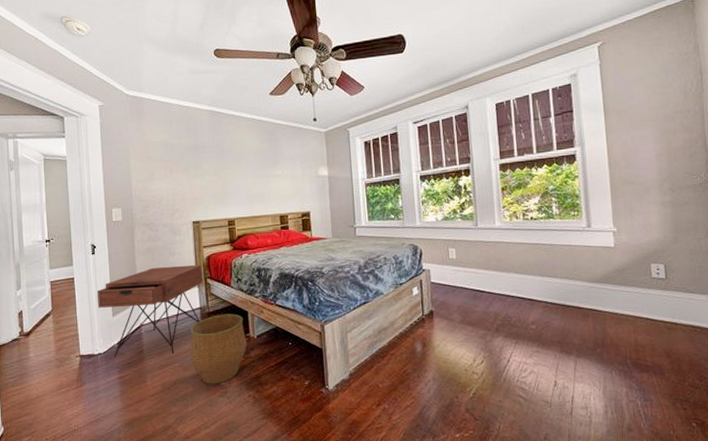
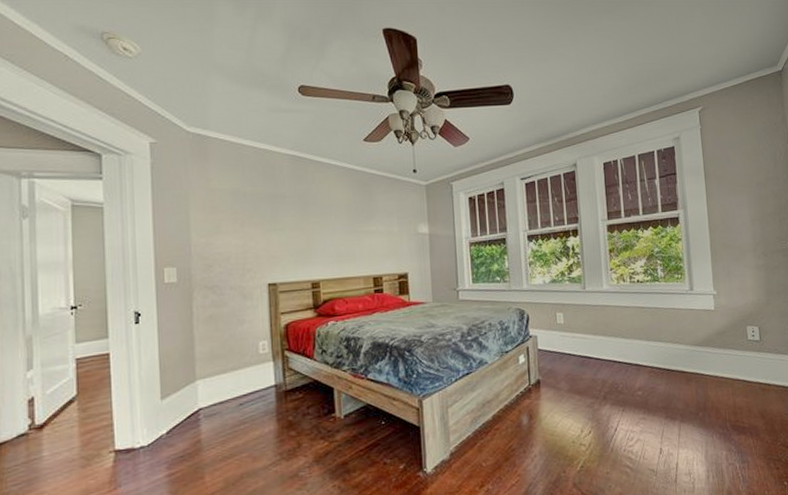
nightstand: present [96,265,203,358] -> none [140,335,279,451]
basket: present [189,313,247,384] -> none [260,391,333,476]

